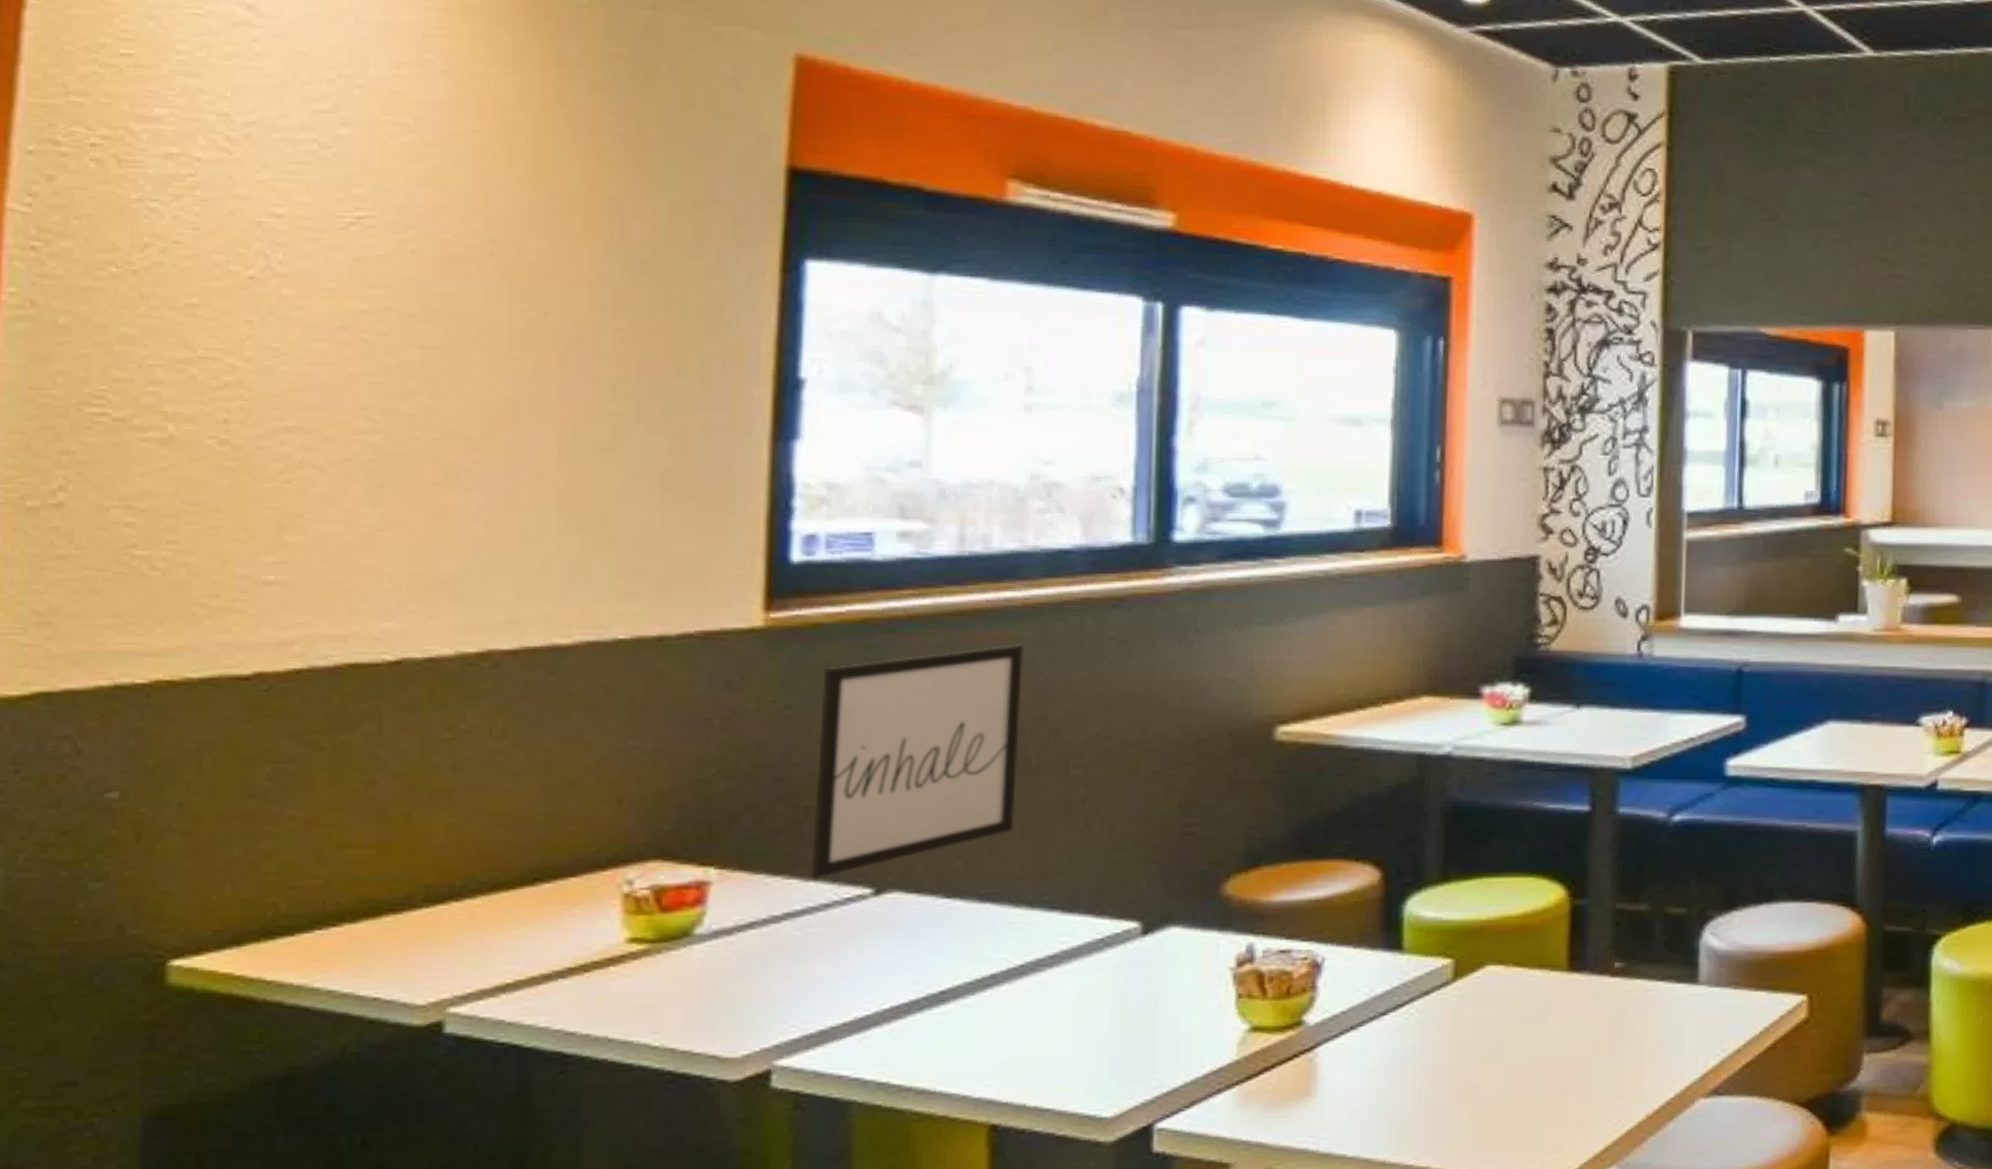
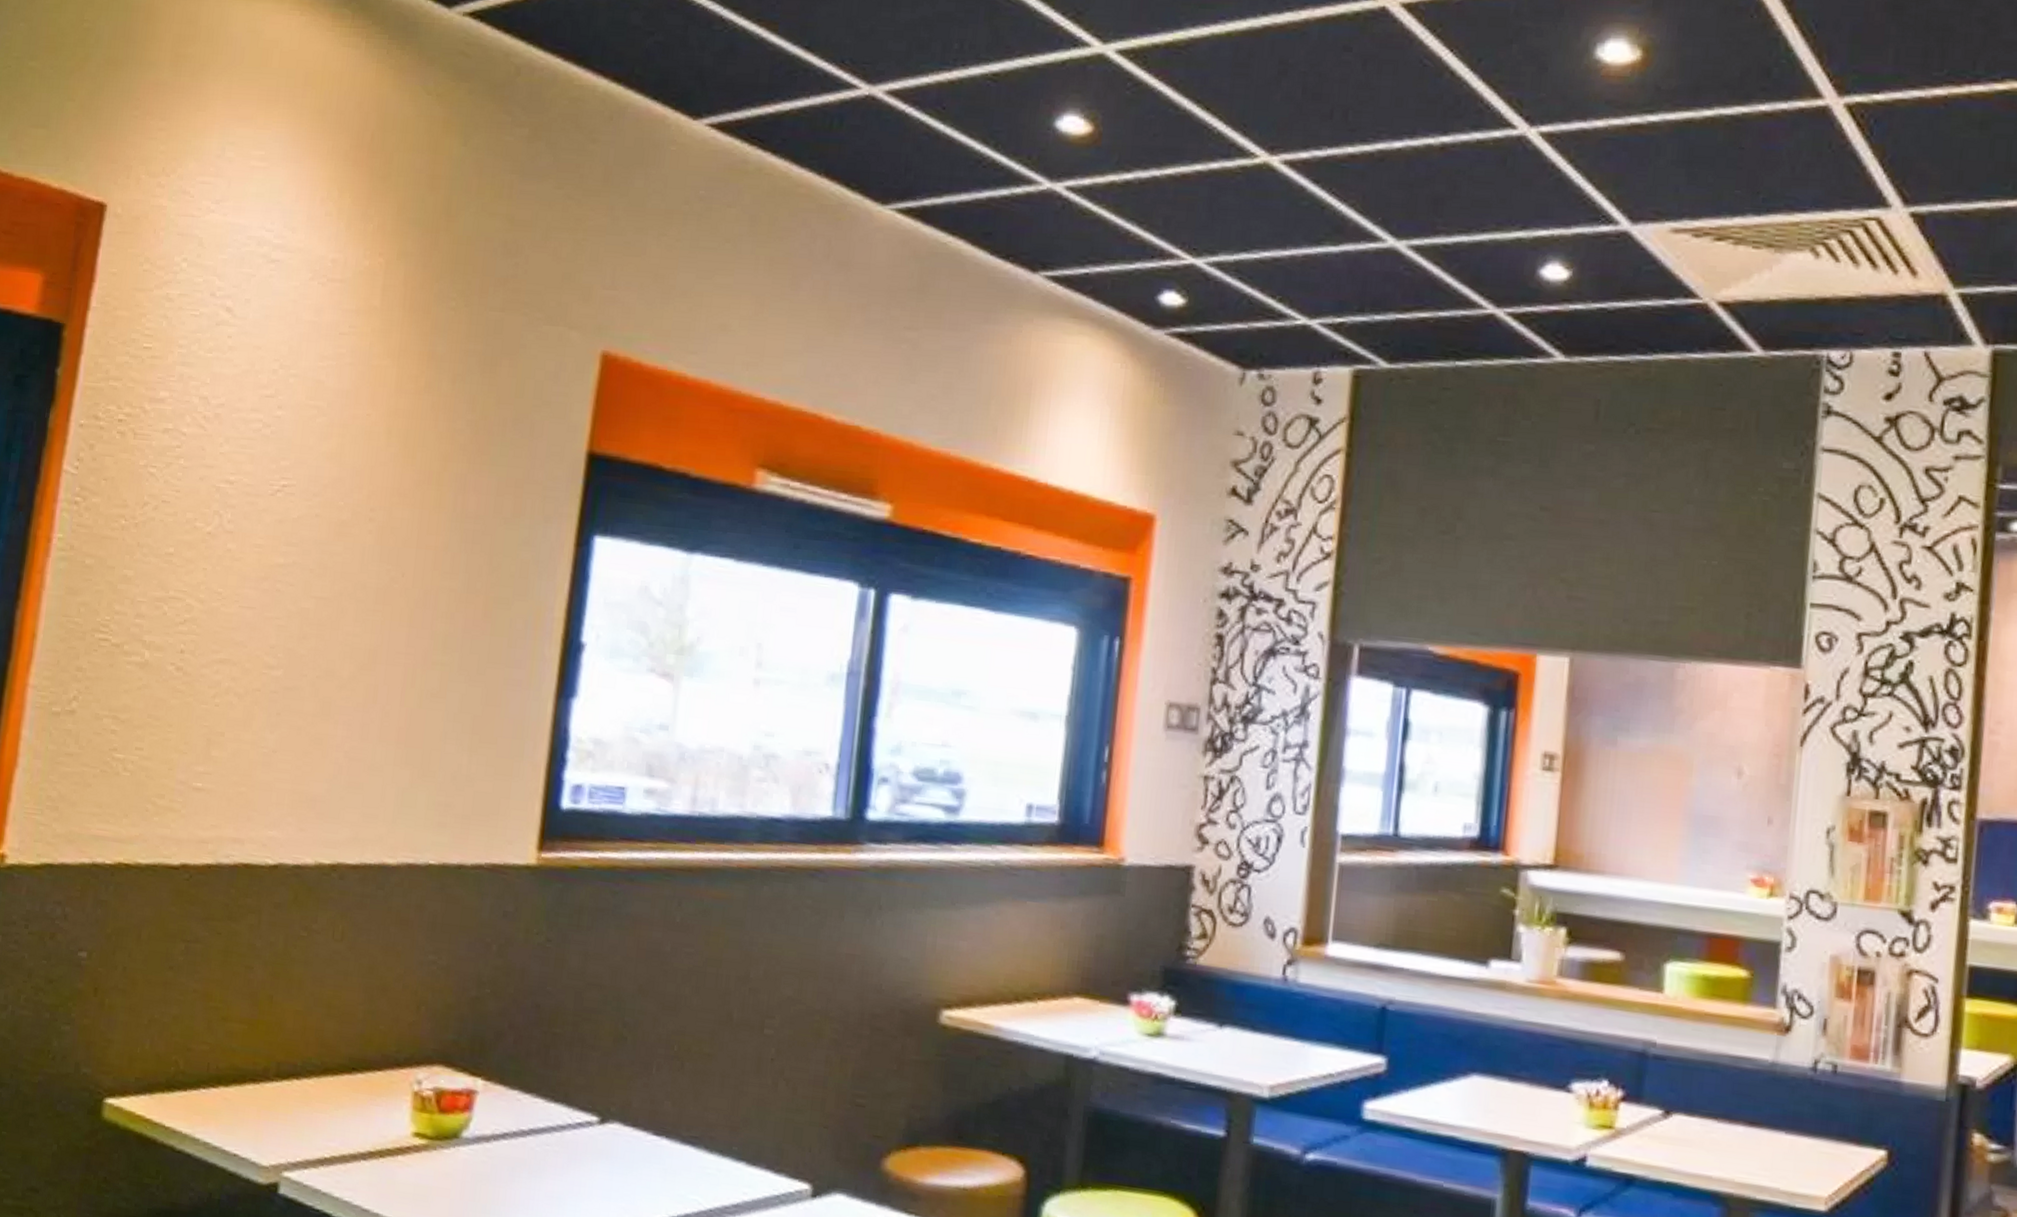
wall art: present [811,644,1025,878] -> none [553,903,736,1101]

